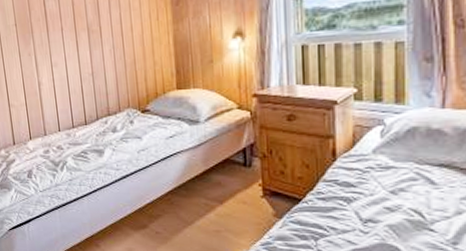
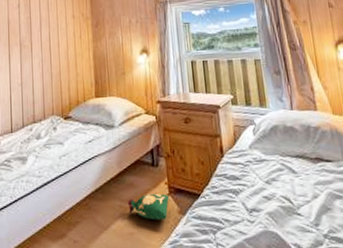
bag: none [213,194,263,221] -> present [127,193,169,220]

